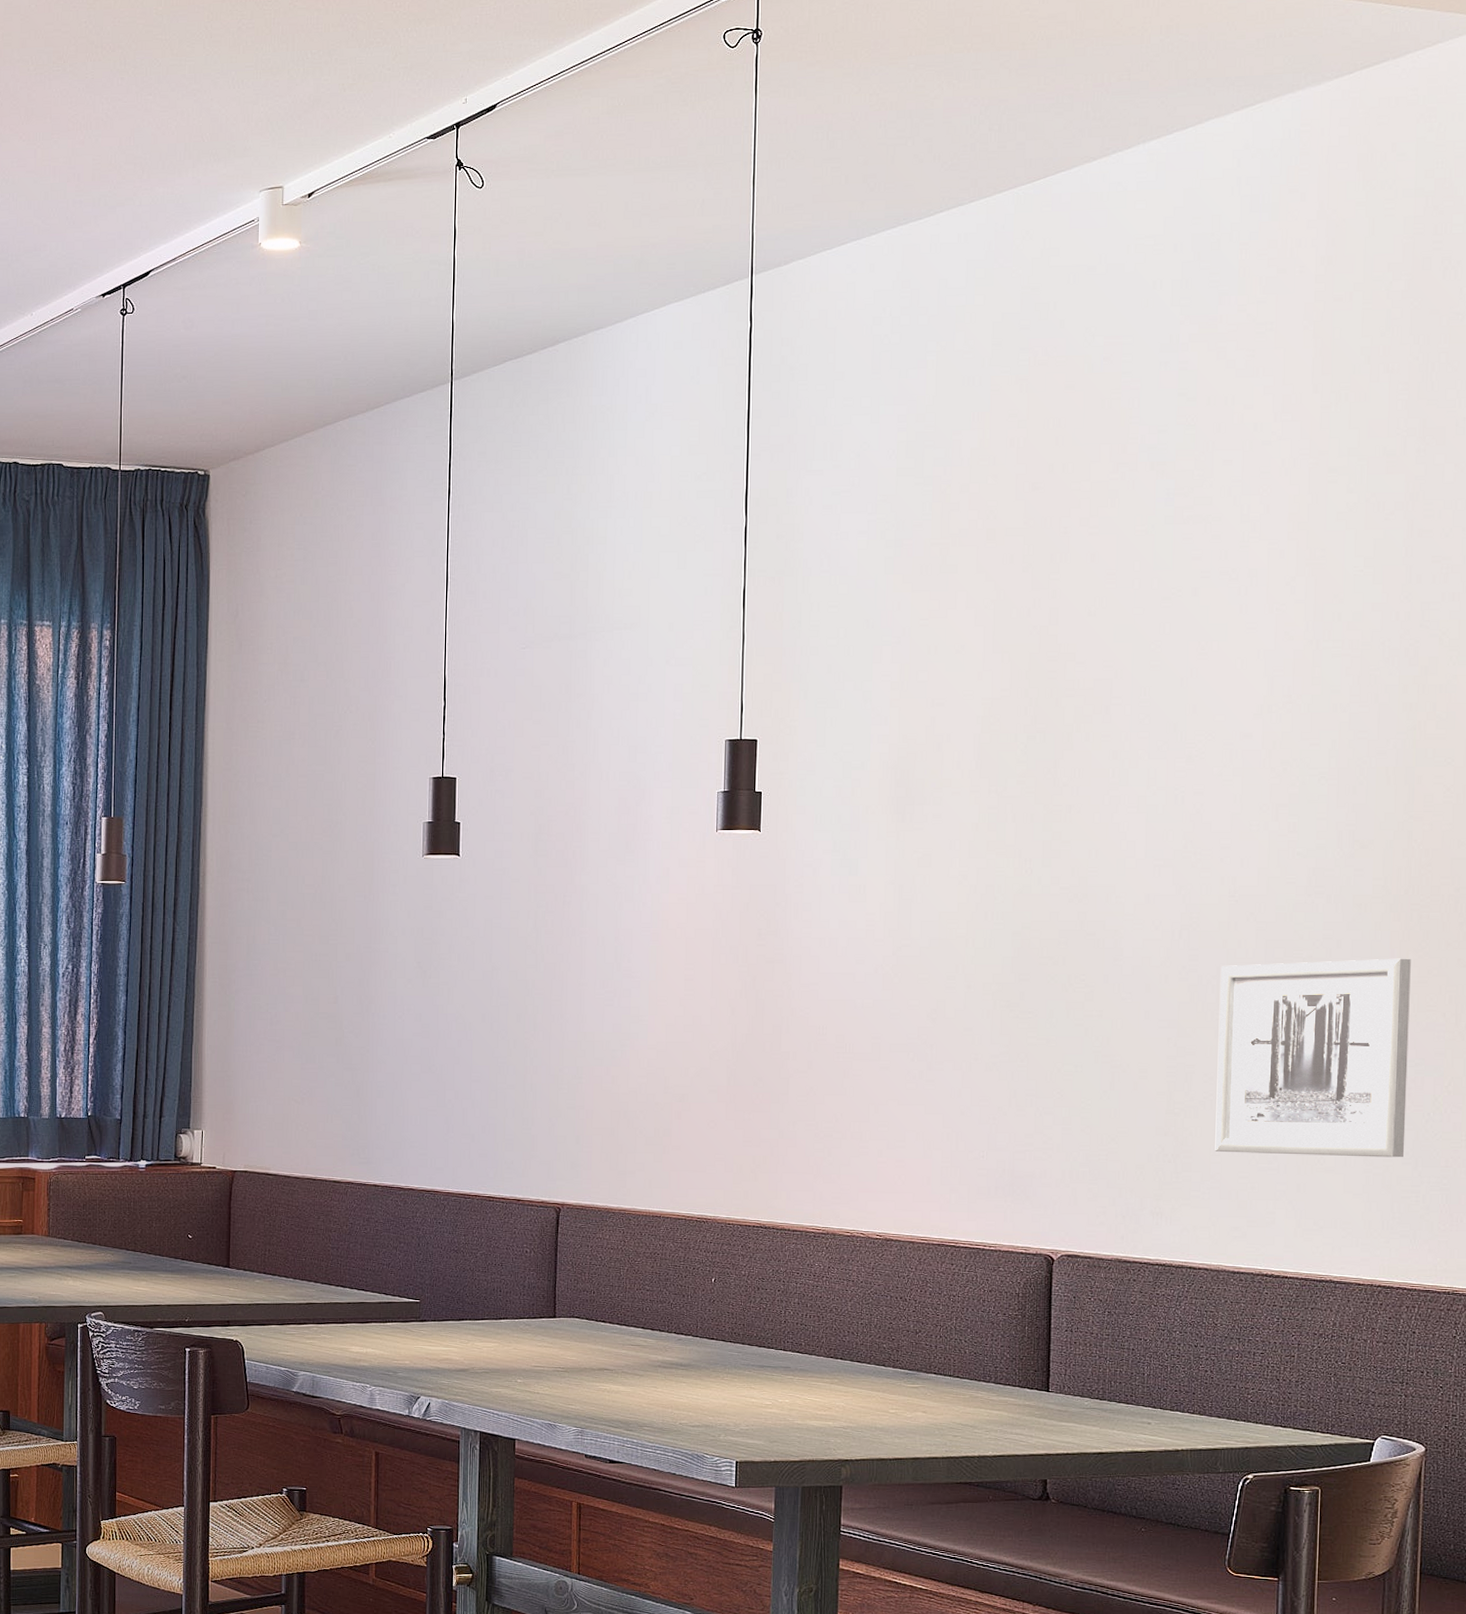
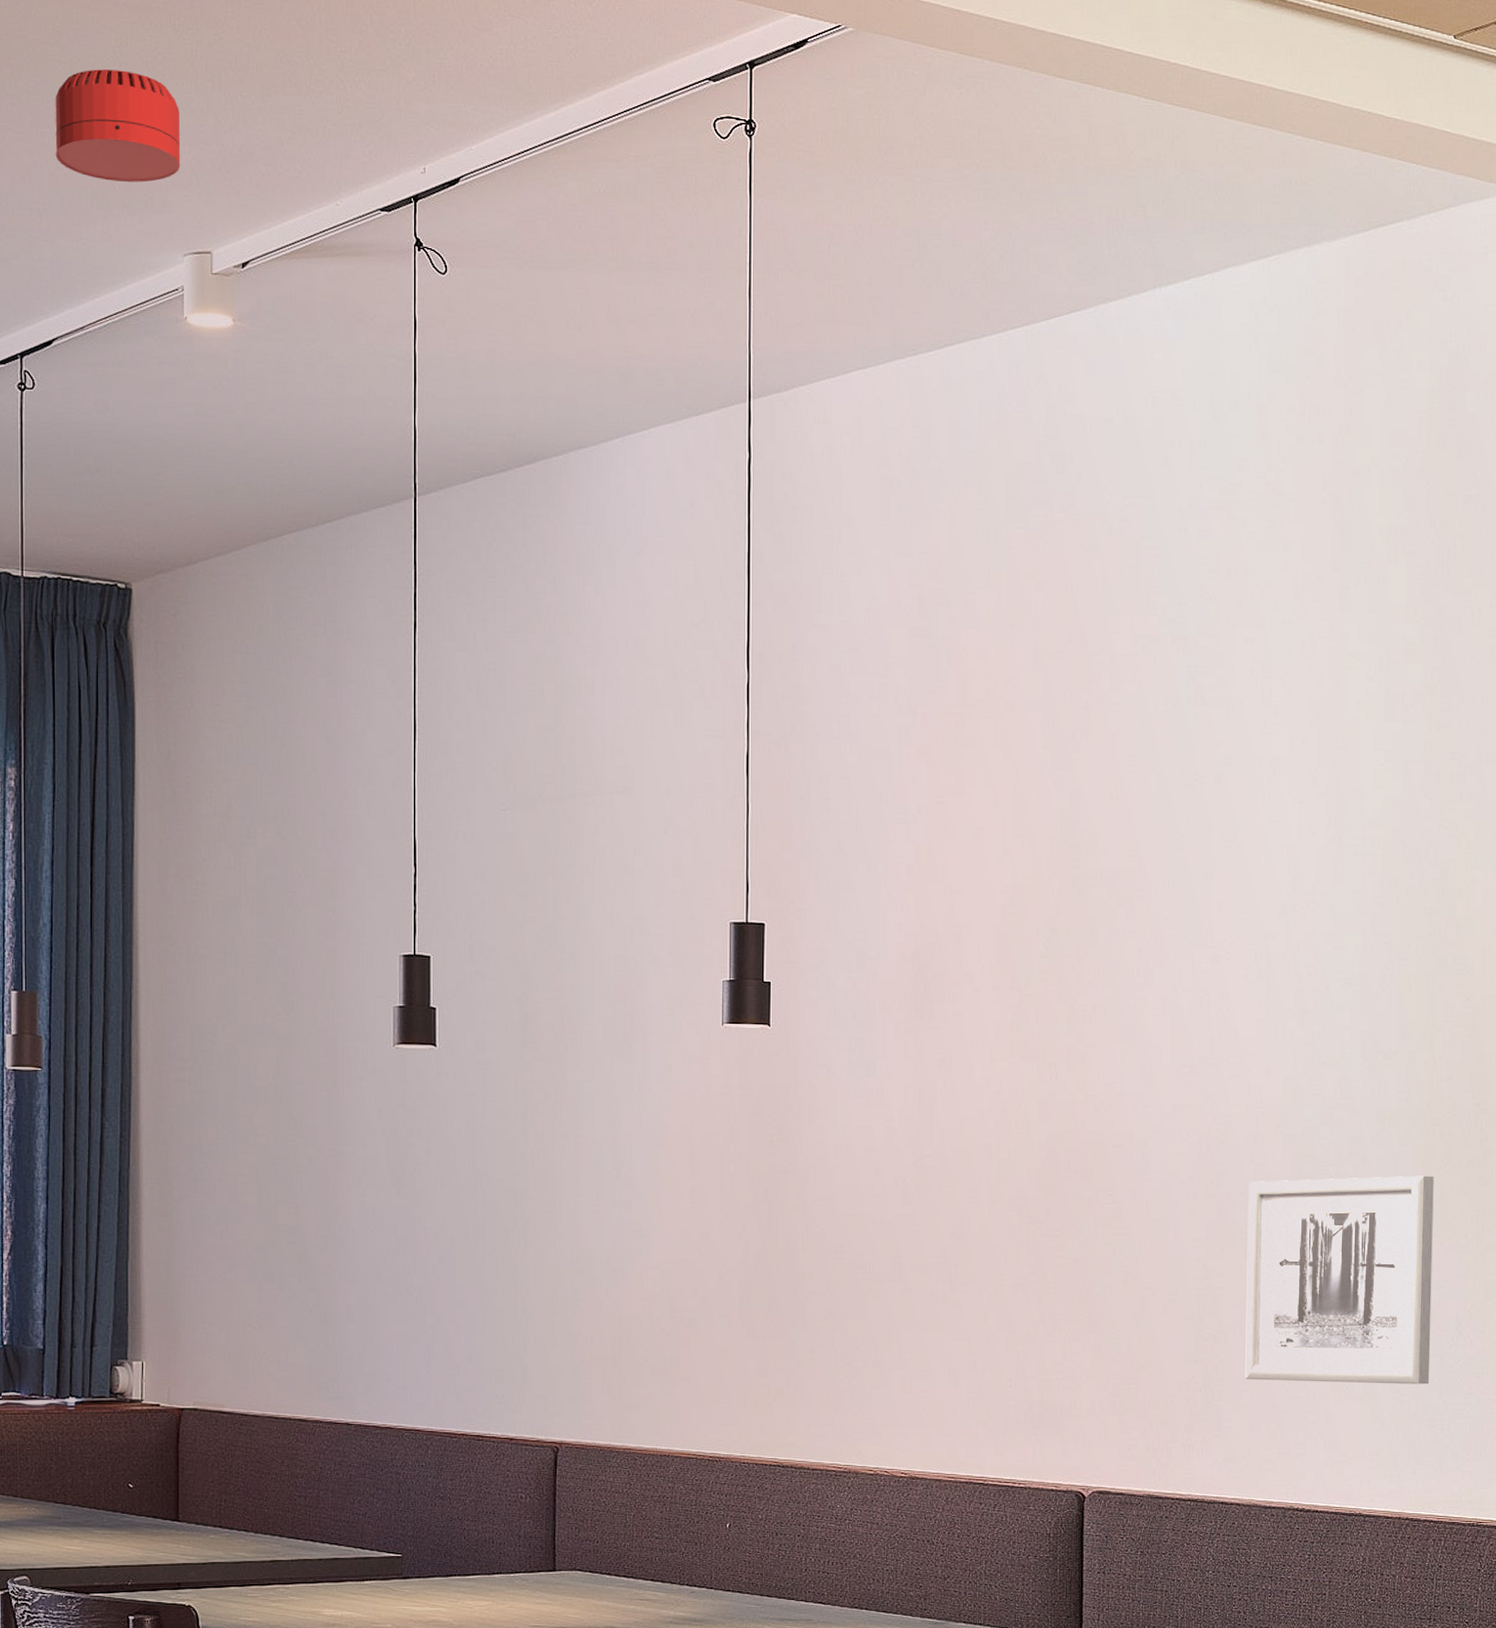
smoke detector: none [156,41,260,135] -> present [55,69,181,183]

